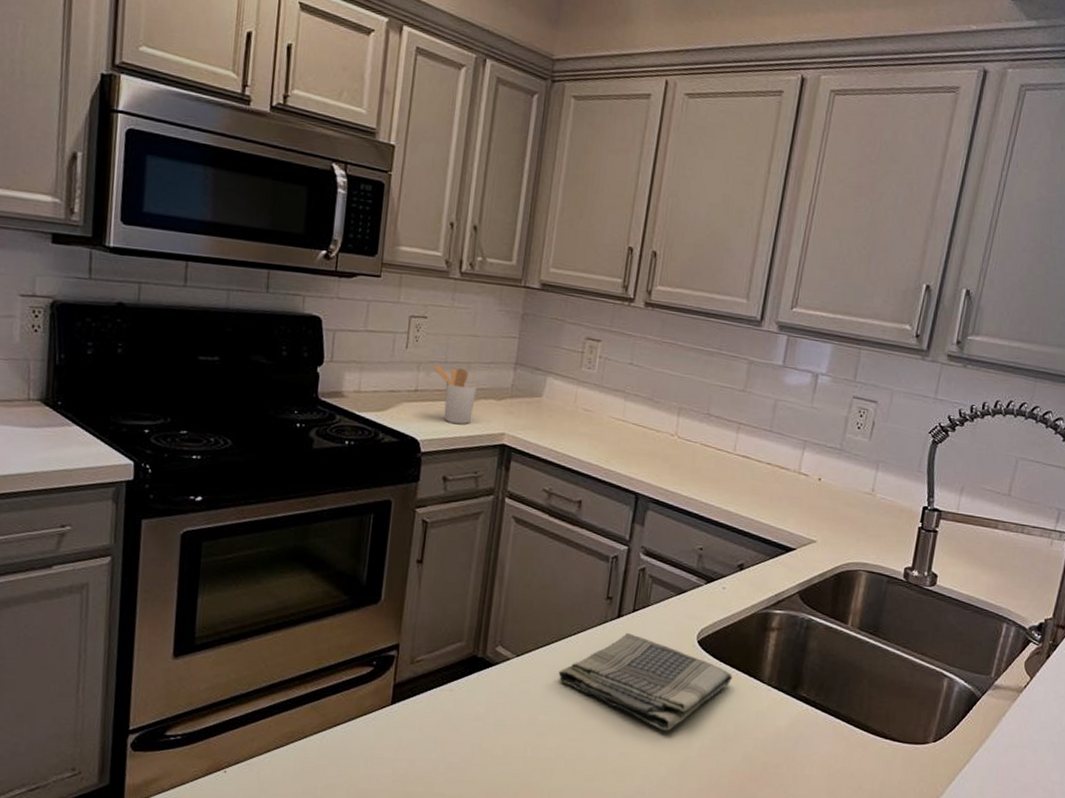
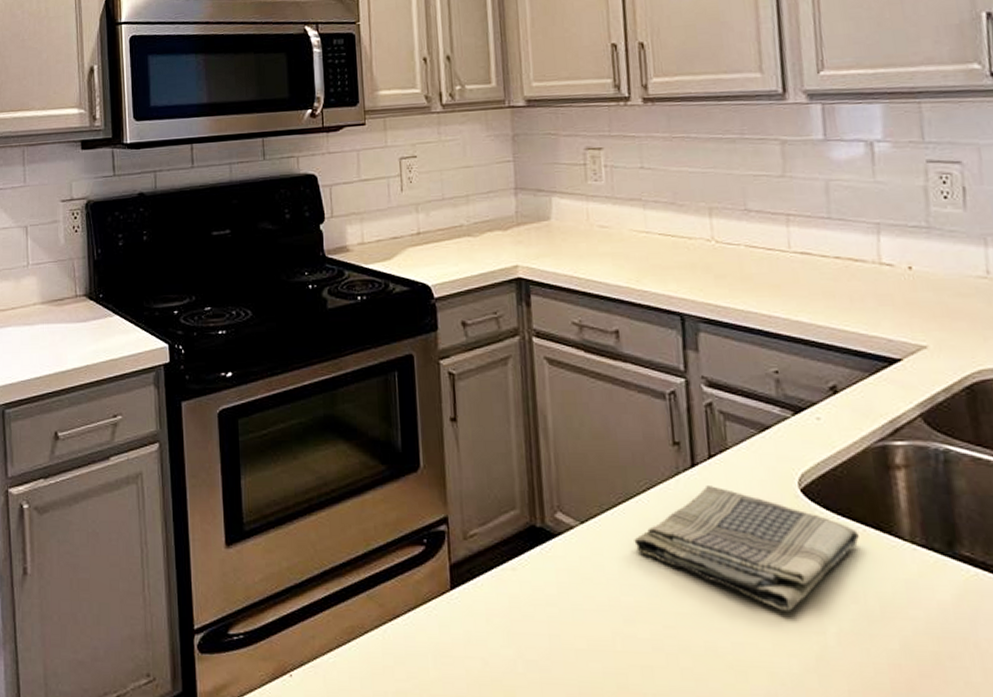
utensil holder: present [432,364,477,425] -> none [430,203,480,263]

